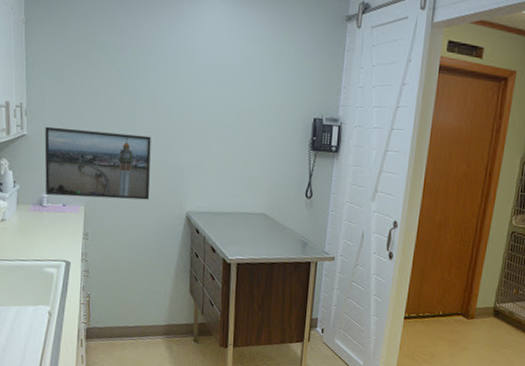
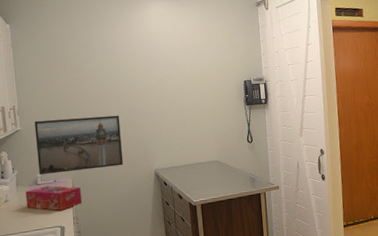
tissue box: none [27,209,95,242] -> present [26,185,83,211]

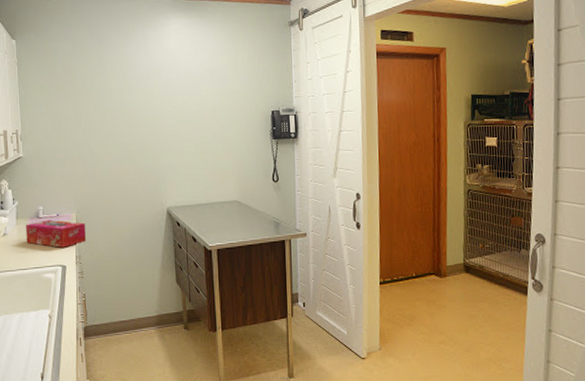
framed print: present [34,115,124,175] -> none [38,144,133,208]

